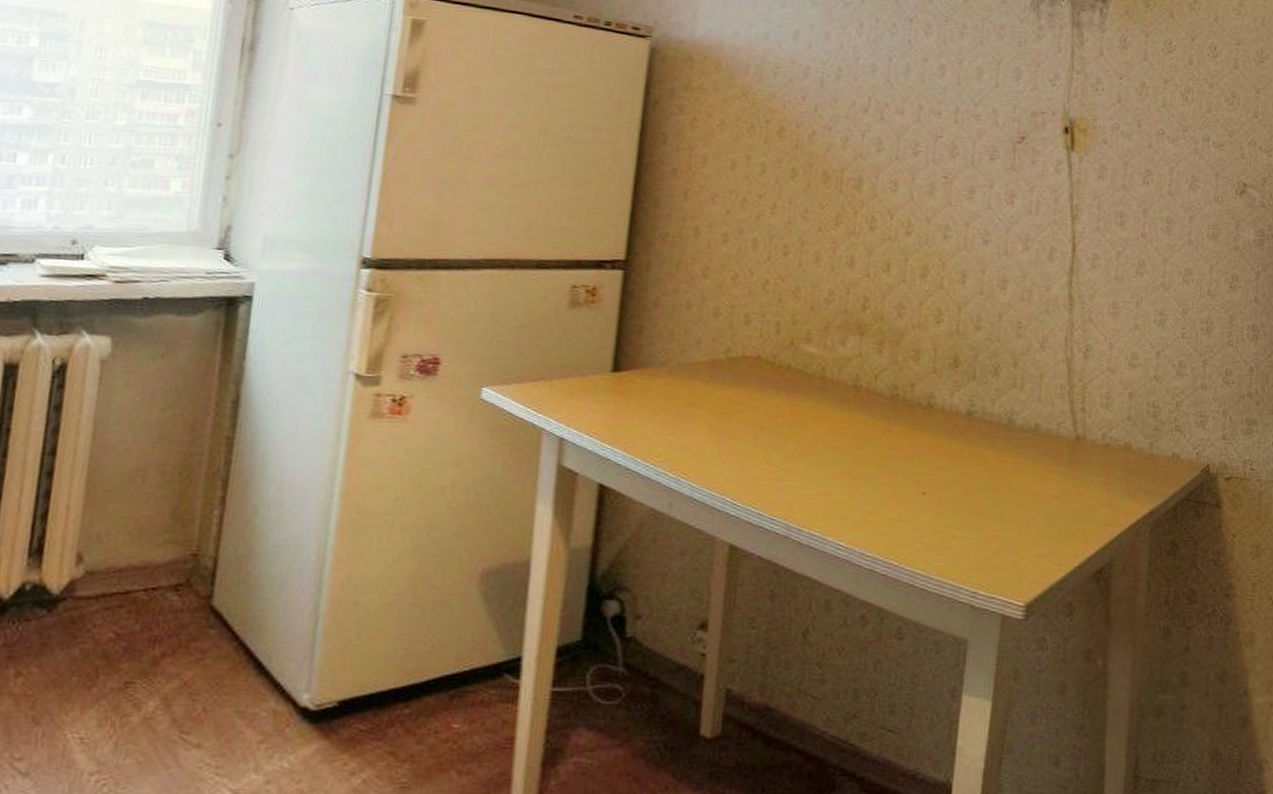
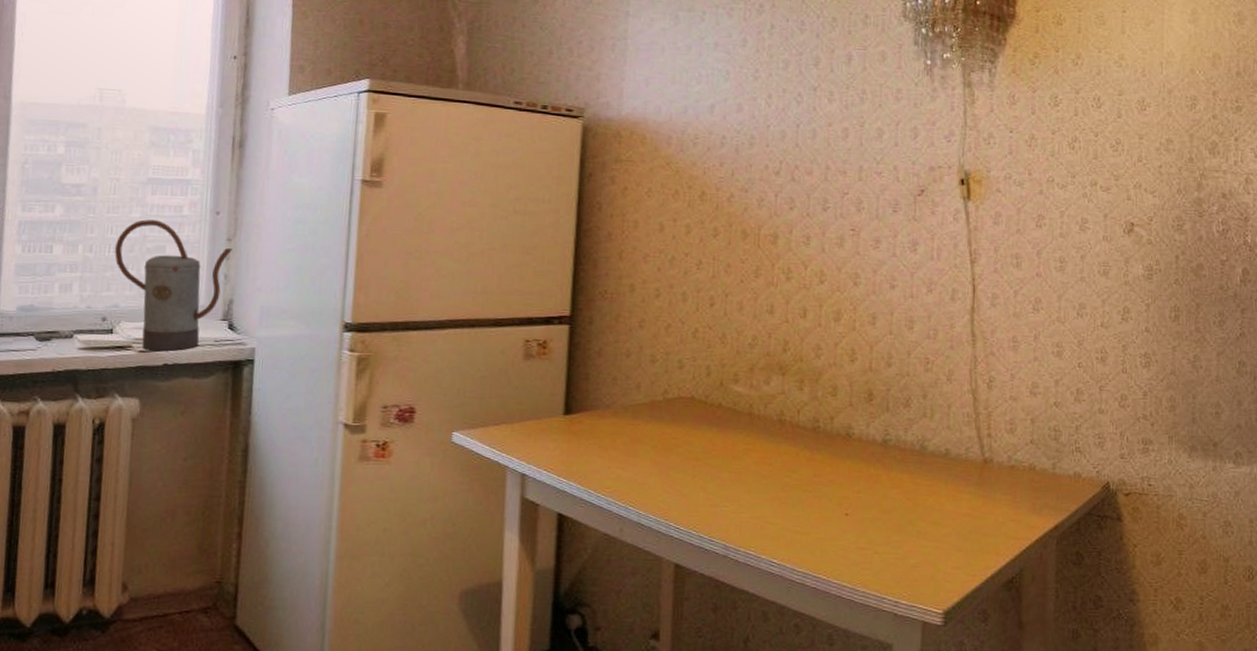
watering can: none [92,128,234,283] -> present [115,219,232,351]

